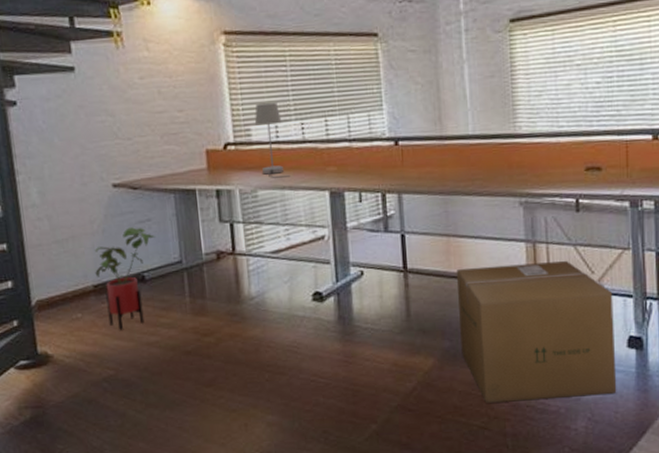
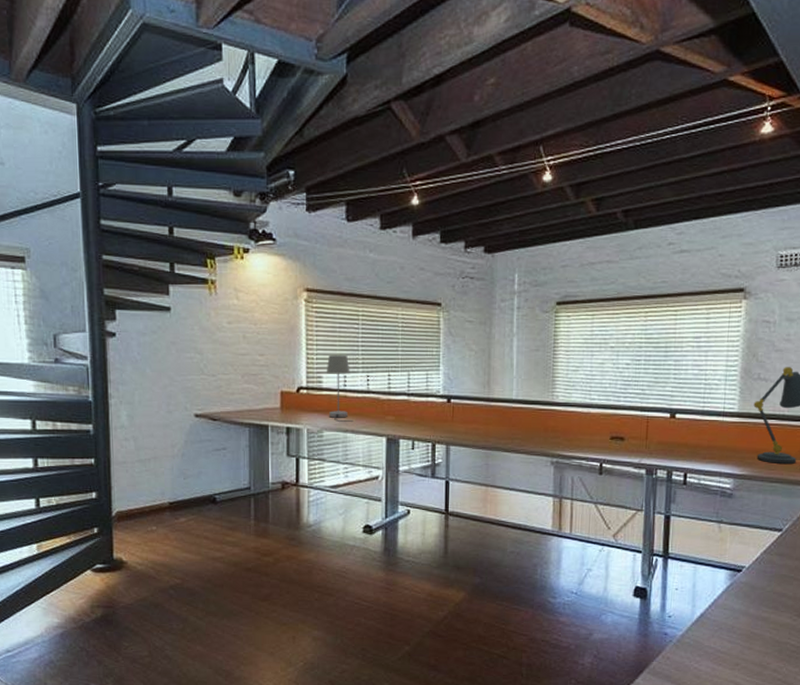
house plant: present [95,227,155,330] -> none [172,454,228,544]
box: present [456,260,617,403] -> none [489,515,625,636]

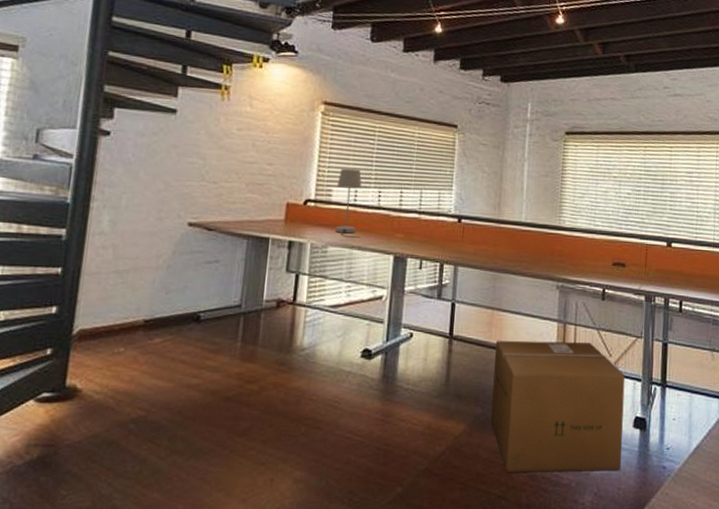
box: none [489,515,625,636] -> present [490,340,625,472]

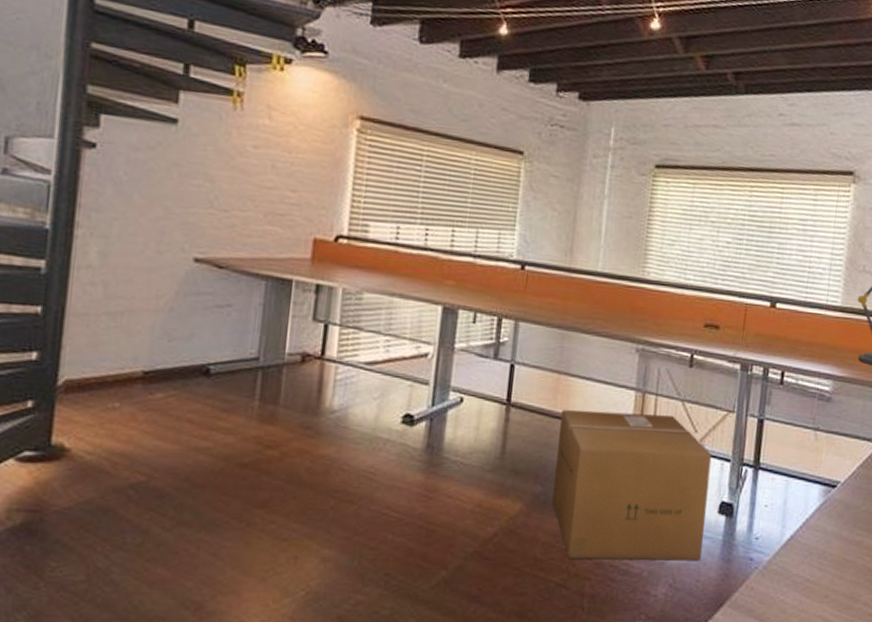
table lamp: present [336,168,362,238] -> none [373,199,406,284]

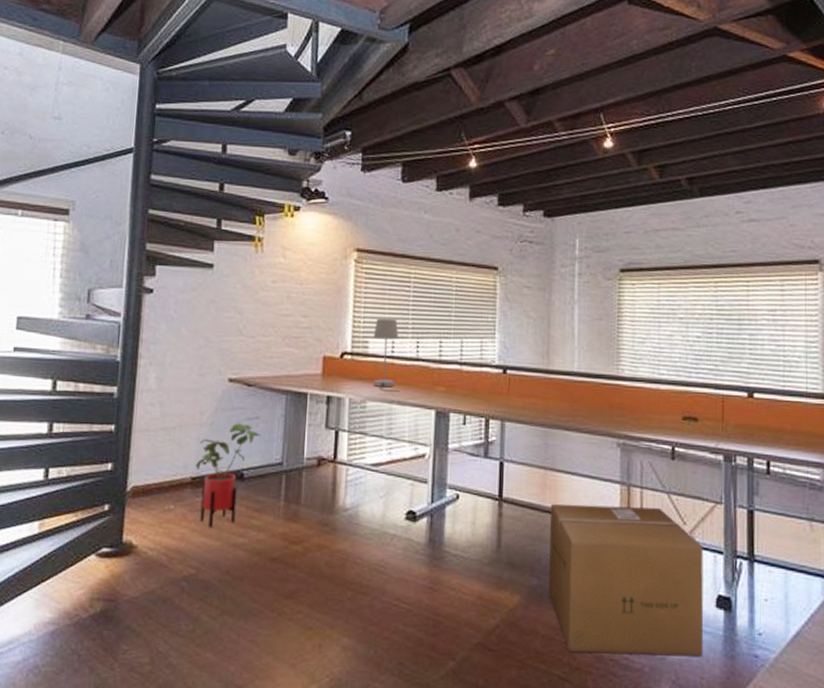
house plant: none [149,310,233,429] -> present [195,423,261,528]
table lamp: none [373,199,406,284] -> present [373,318,400,392]

